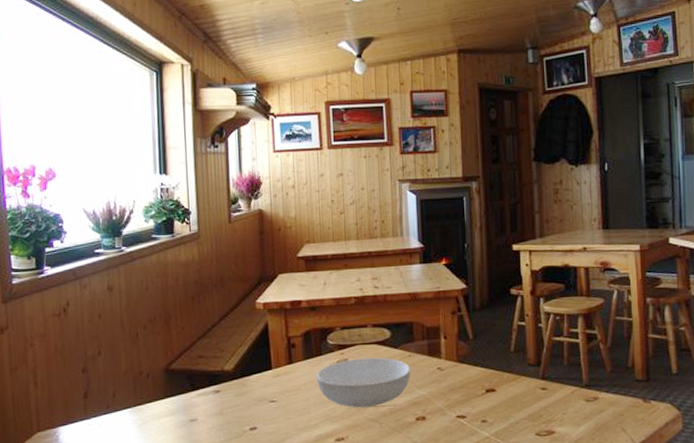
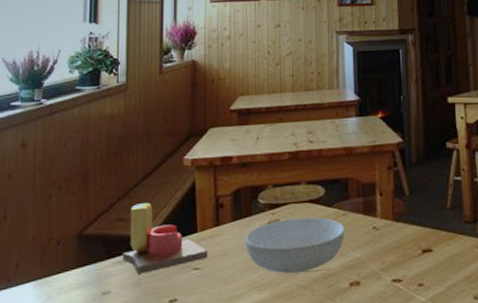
candle: none [206,342,283,405] -> present [123,203,208,274]

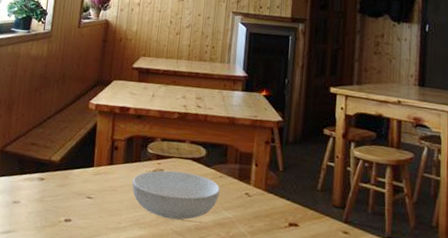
candle: present [123,203,208,274] -> none [32,133,101,193]

